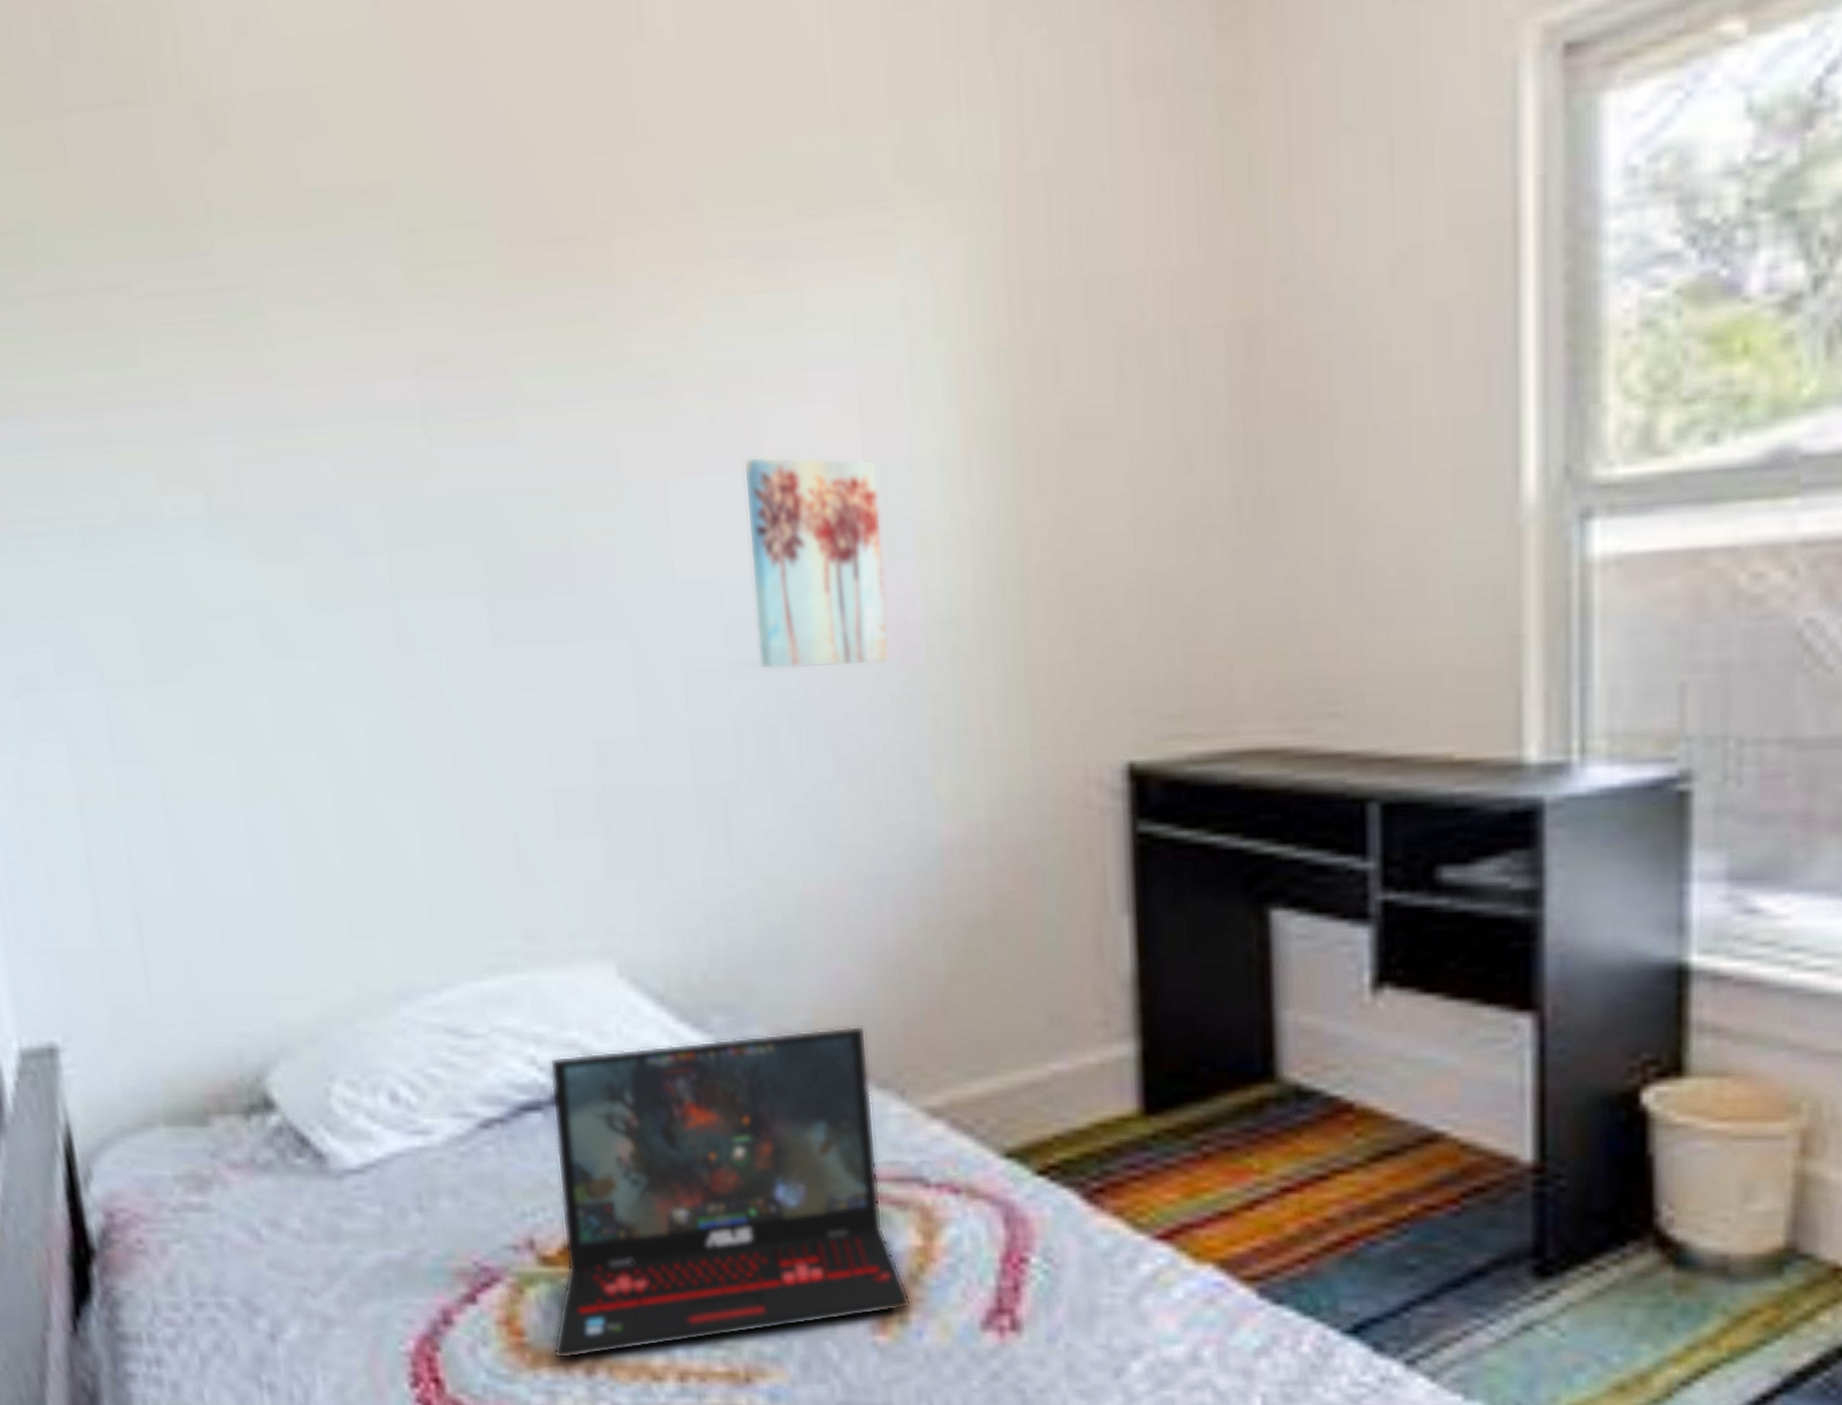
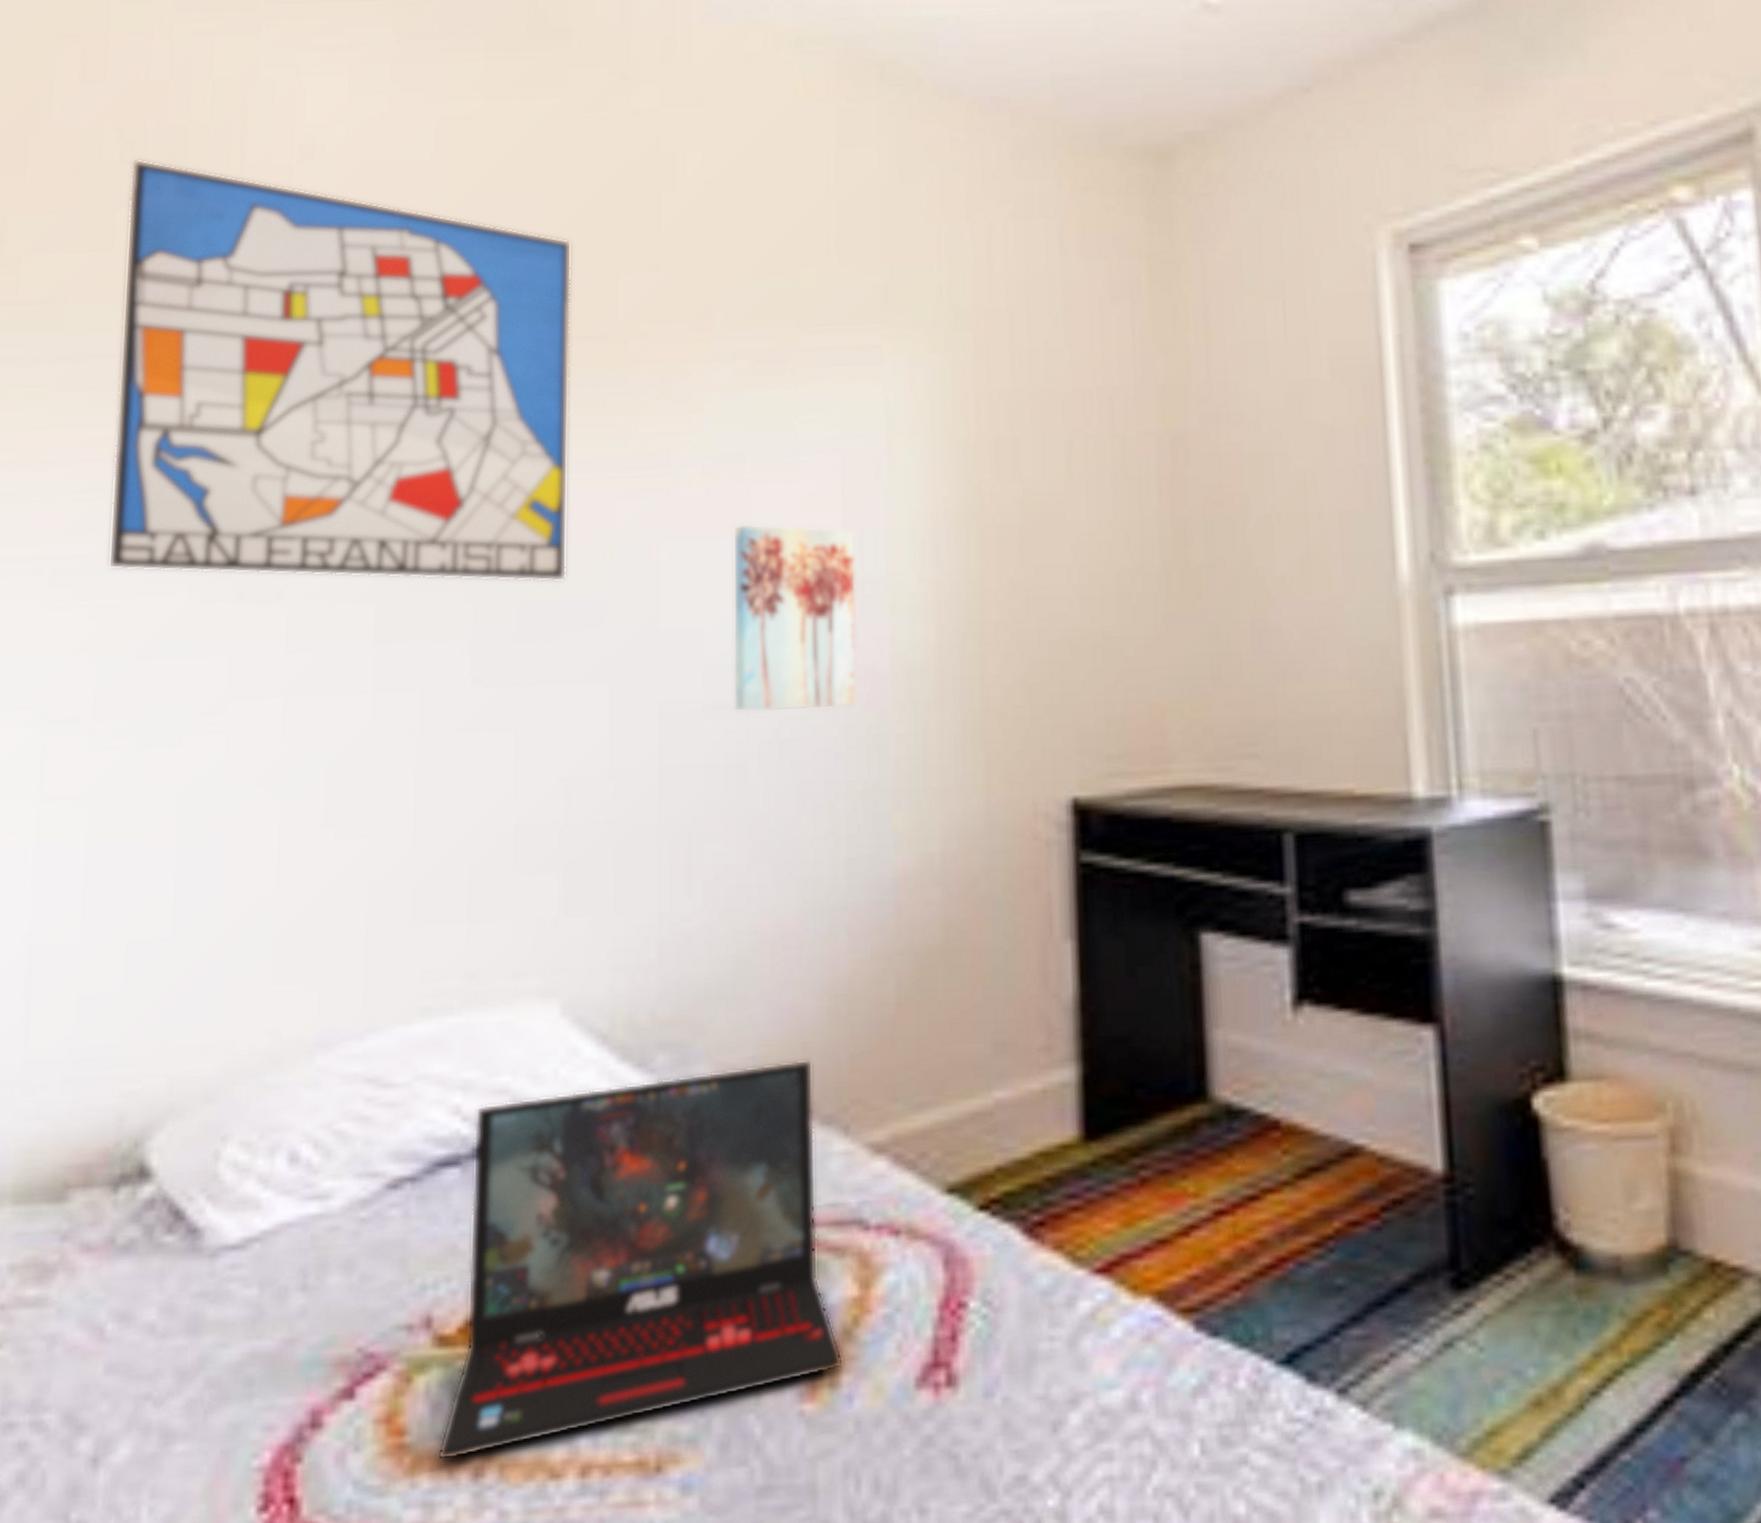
wall art: none [66,51,575,530] -> present [108,159,572,582]

